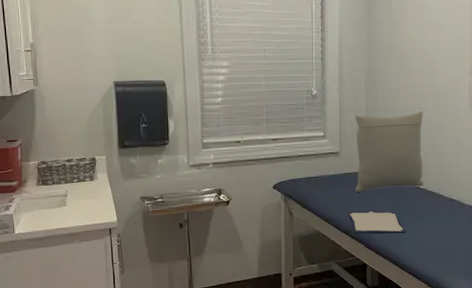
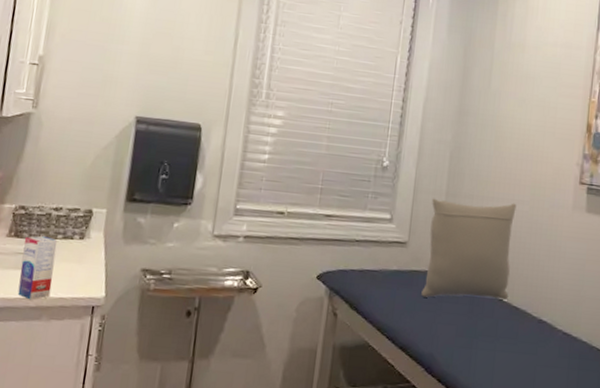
medicine box: none [50,181,77,230] -> present [17,235,57,301]
notepad: present [348,211,406,234] -> none [409,321,480,358]

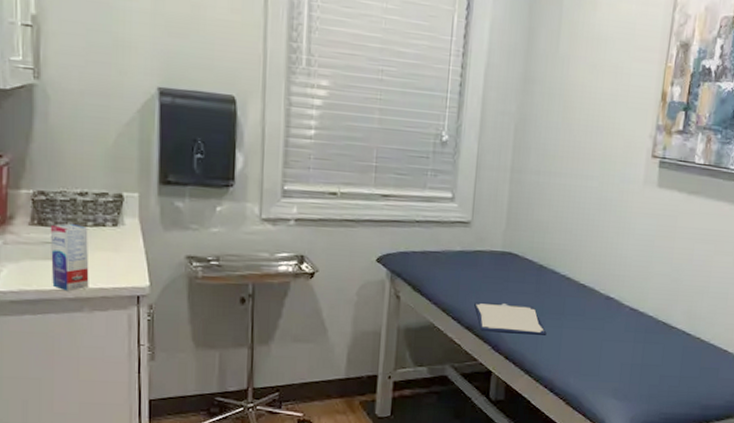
notepad: none [409,321,480,358] -> present [474,302,547,335]
pillow: present [421,198,517,300] -> none [486,175,585,278]

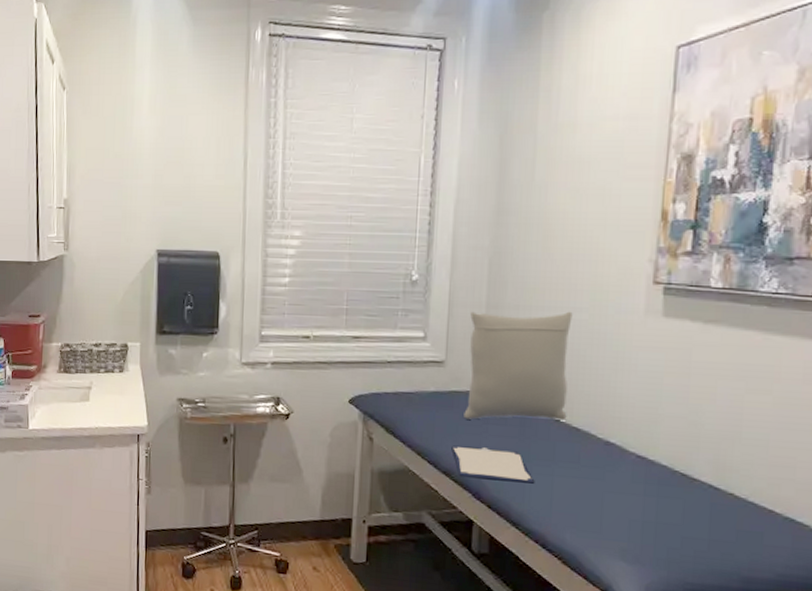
medicine box: present [50,223,89,292] -> none [72,370,101,430]
pillow: none [486,175,585,278] -> present [464,311,573,420]

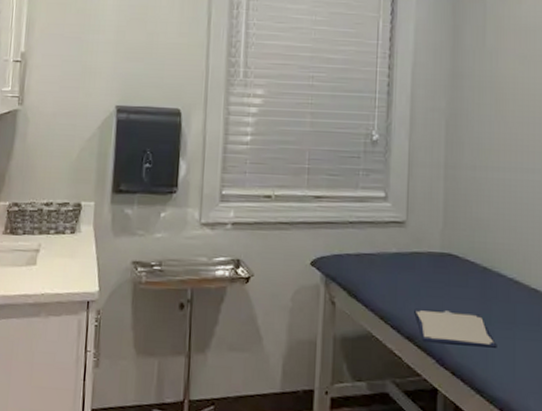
pillow: present [464,311,573,420] -> none [425,172,526,282]

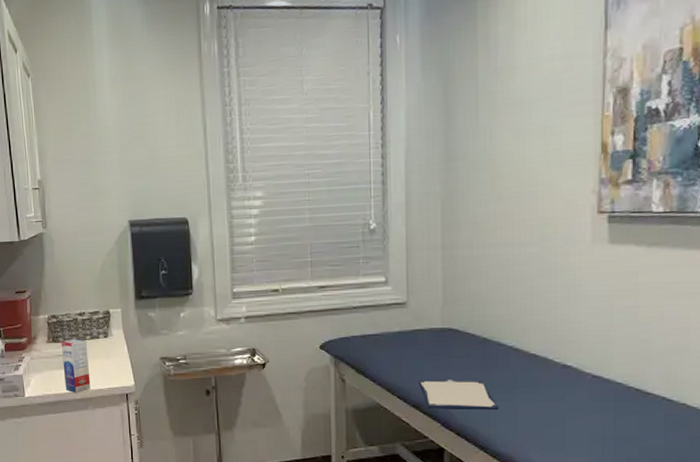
medicine box: none [16,231,50,297] -> present [61,338,91,394]

